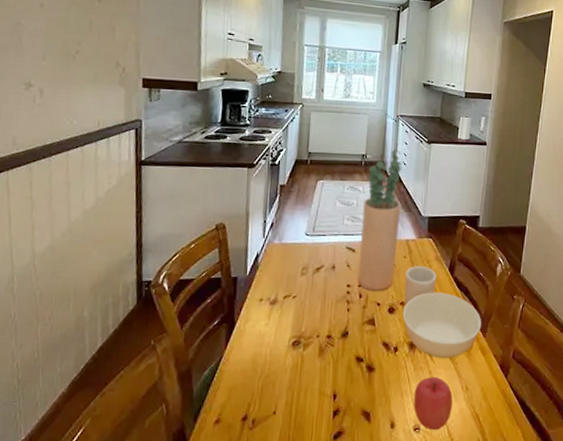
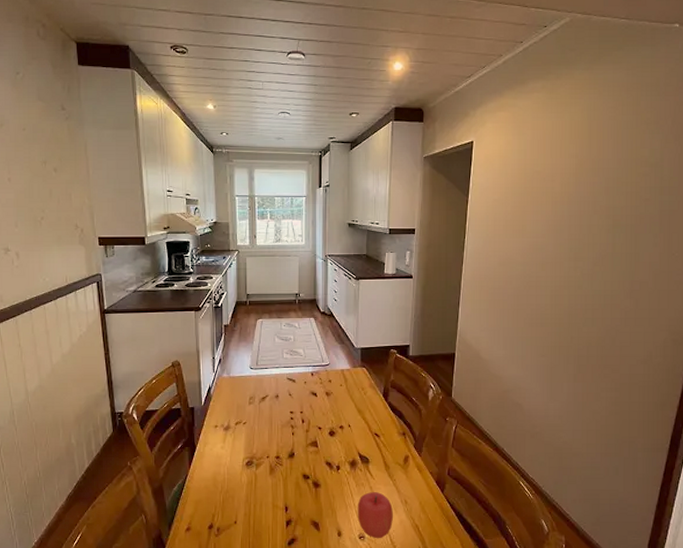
vase: present [357,143,403,292] -> none [299,281,335,417]
bowl: present [402,292,482,358] -> none [342,416,417,475]
mug: present [404,265,437,304] -> none [343,392,372,428]

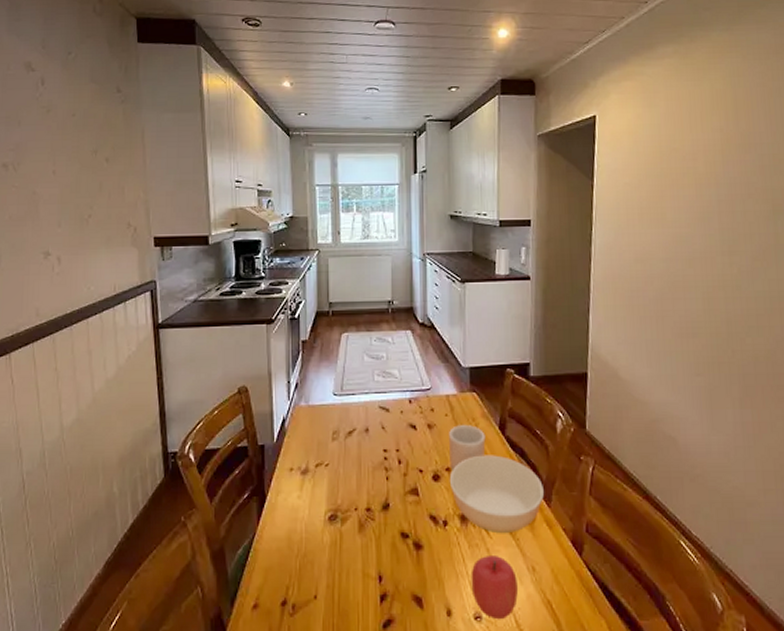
bowl: none [342,416,417,475] -> present [449,455,545,533]
mug: none [343,392,372,428] -> present [449,424,486,470]

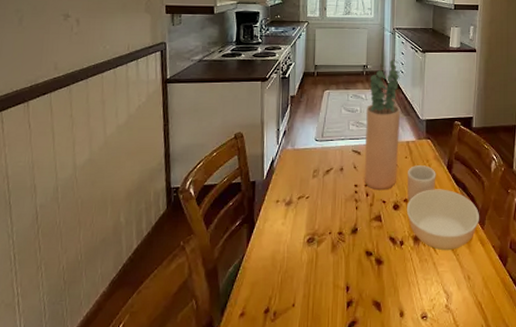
vase: none [394,285,437,457] -> present [364,53,401,191]
fruit: present [471,556,519,620] -> none [420,268,457,318]

